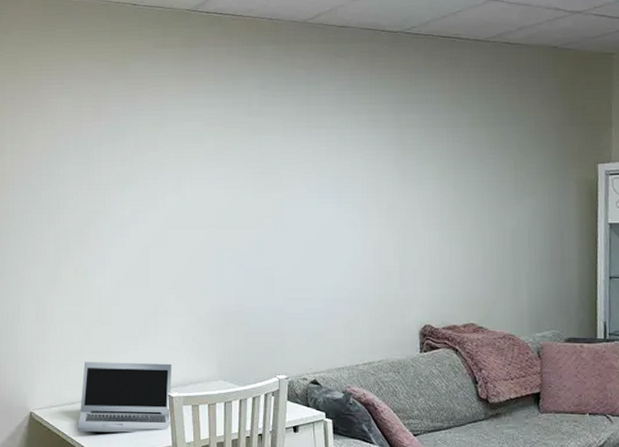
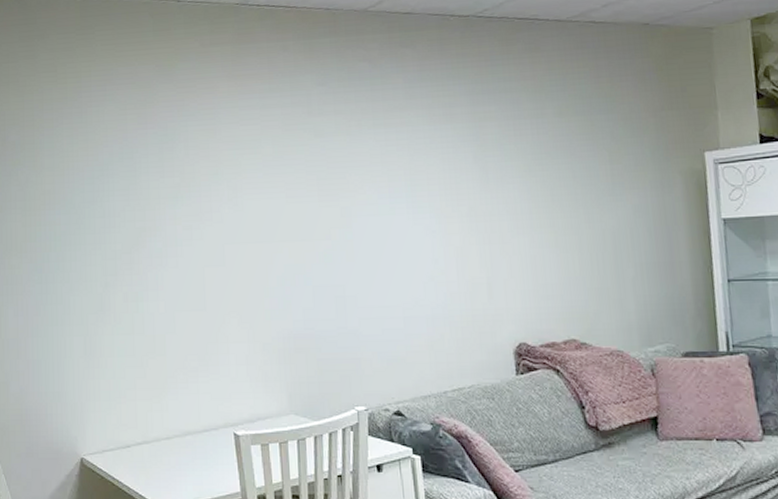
laptop: present [77,362,172,433] -> none [134,397,239,479]

